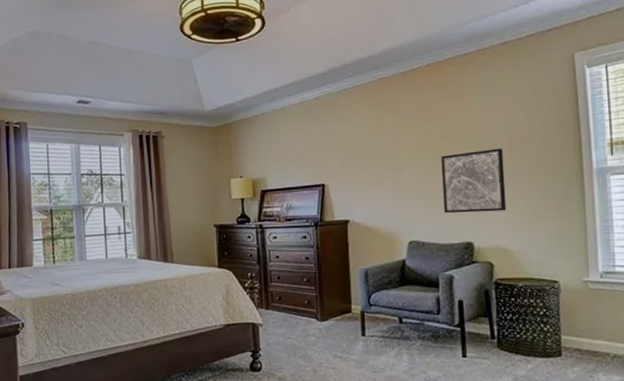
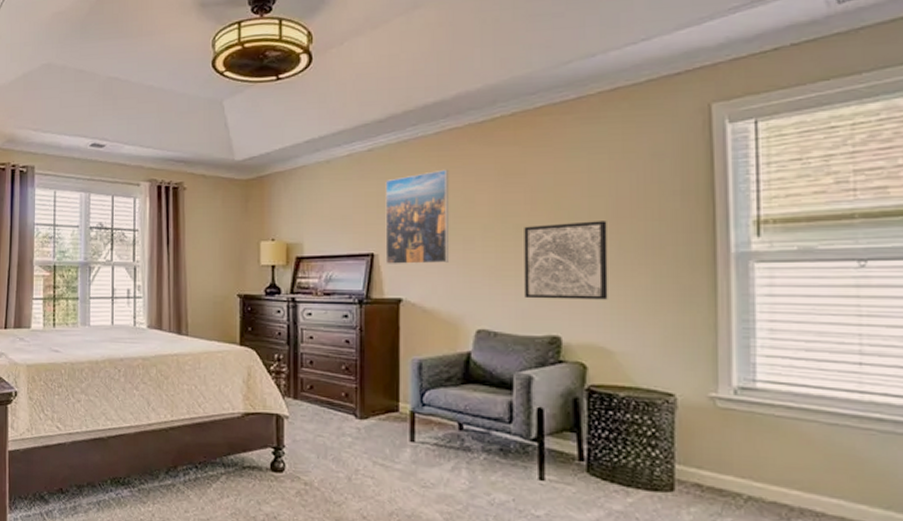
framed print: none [330,111,384,192] -> present [385,169,450,264]

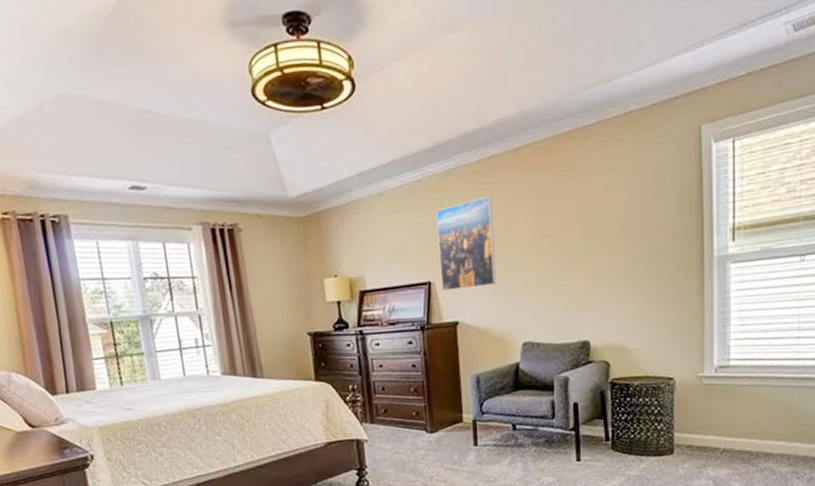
wall art: present [524,221,608,300] -> none [557,236,625,311]

